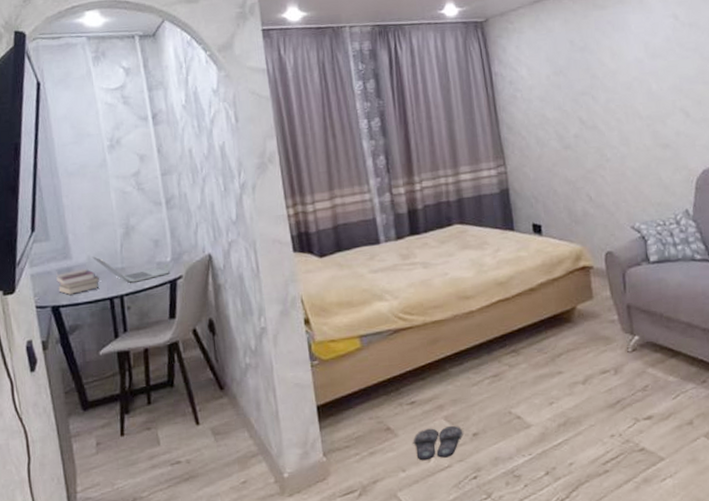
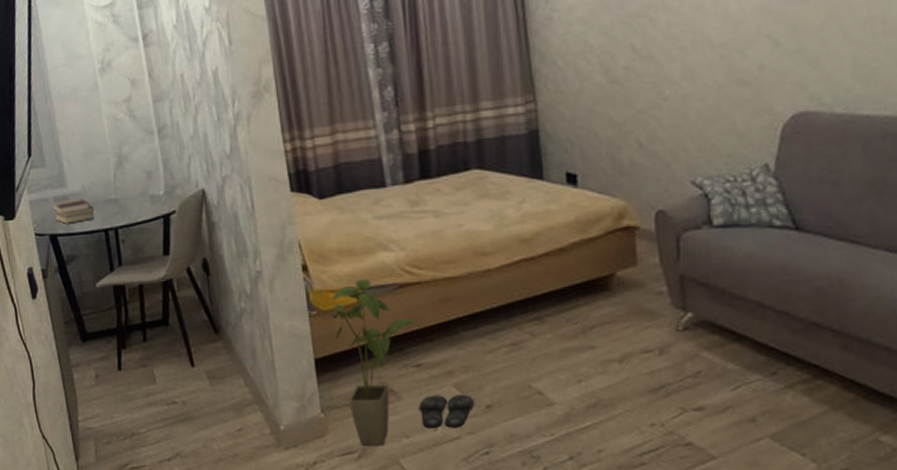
laptop: present [92,256,169,283] -> none [86,185,163,215]
house plant: none [331,328,414,484] -> present [331,279,421,446]

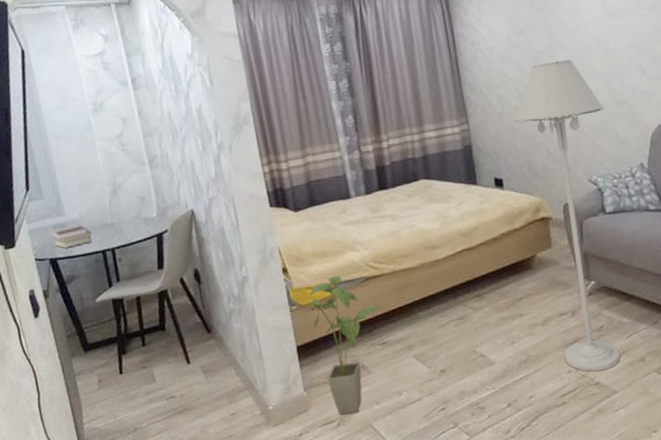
slippers: present [418,394,474,429] -> none [385,363,431,395]
floor lamp: none [596,25,723,428] -> present [514,60,621,372]

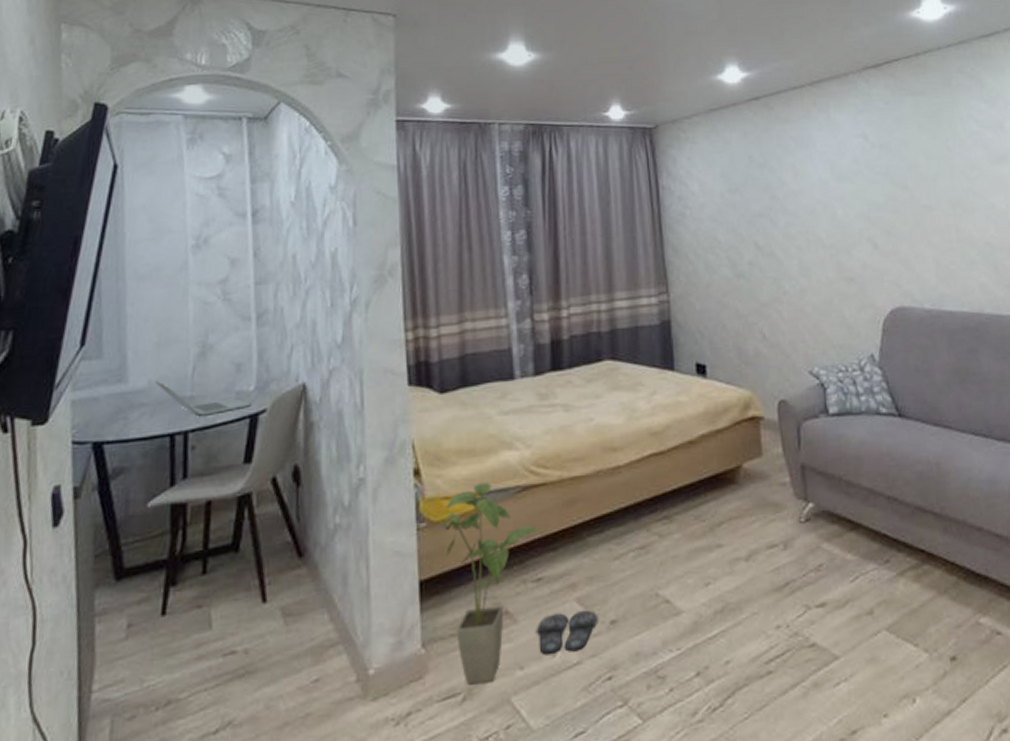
books: present [51,221,92,248] -> none [104,391,160,428]
laptop: none [83,213,156,237] -> present [154,381,251,416]
slippers: none [385,363,431,395] -> present [536,609,597,655]
floor lamp: present [514,60,621,372] -> none [724,226,843,628]

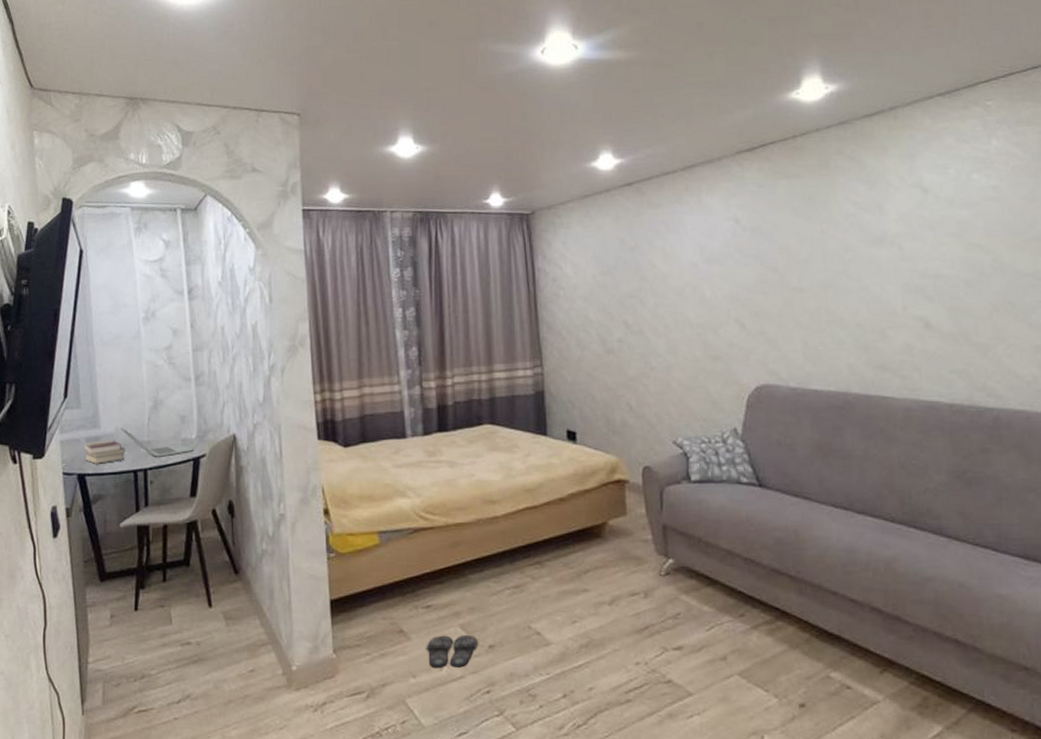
books: none [104,391,160,428] -> present [84,435,125,464]
house plant: present [442,483,544,685] -> none [348,524,432,686]

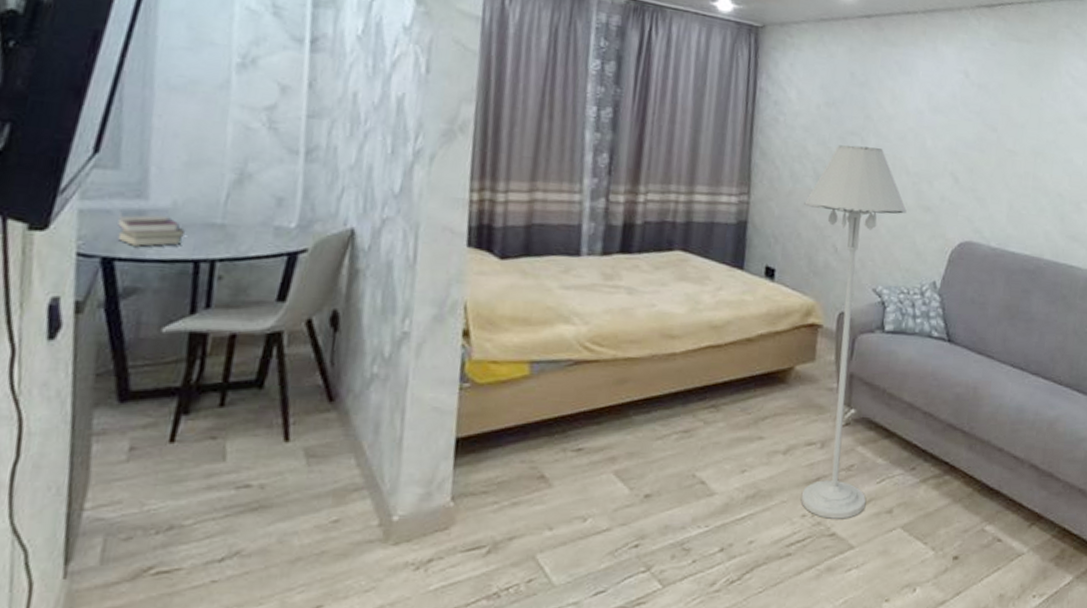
laptop: present [119,428,194,457] -> none [179,202,291,247]
slippers: present [426,634,478,669] -> none [569,482,633,520]
floor lamp: none [594,306,698,667] -> present [800,145,907,519]

